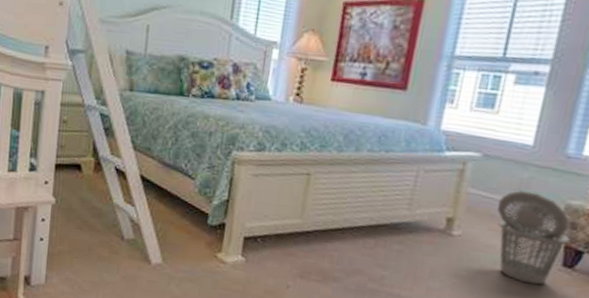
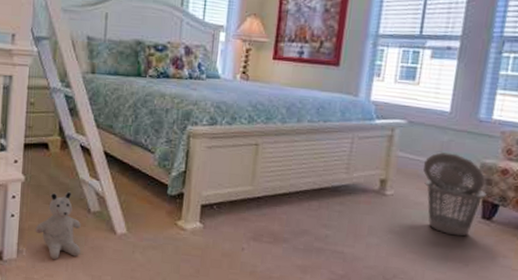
stuffed animal: none [65,216,114,288] -> present [35,191,81,260]

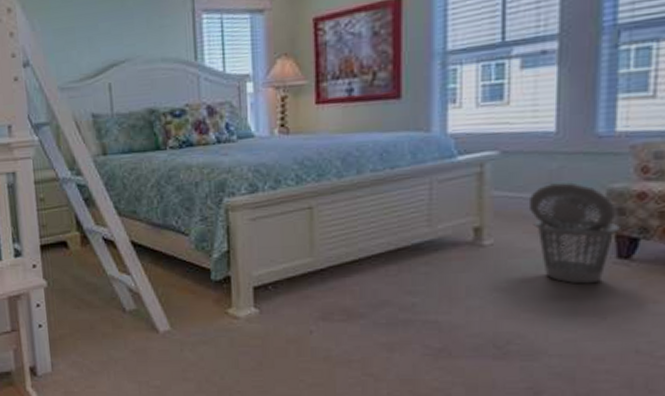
stuffed animal: present [35,191,81,260] -> none [67,291,121,370]

